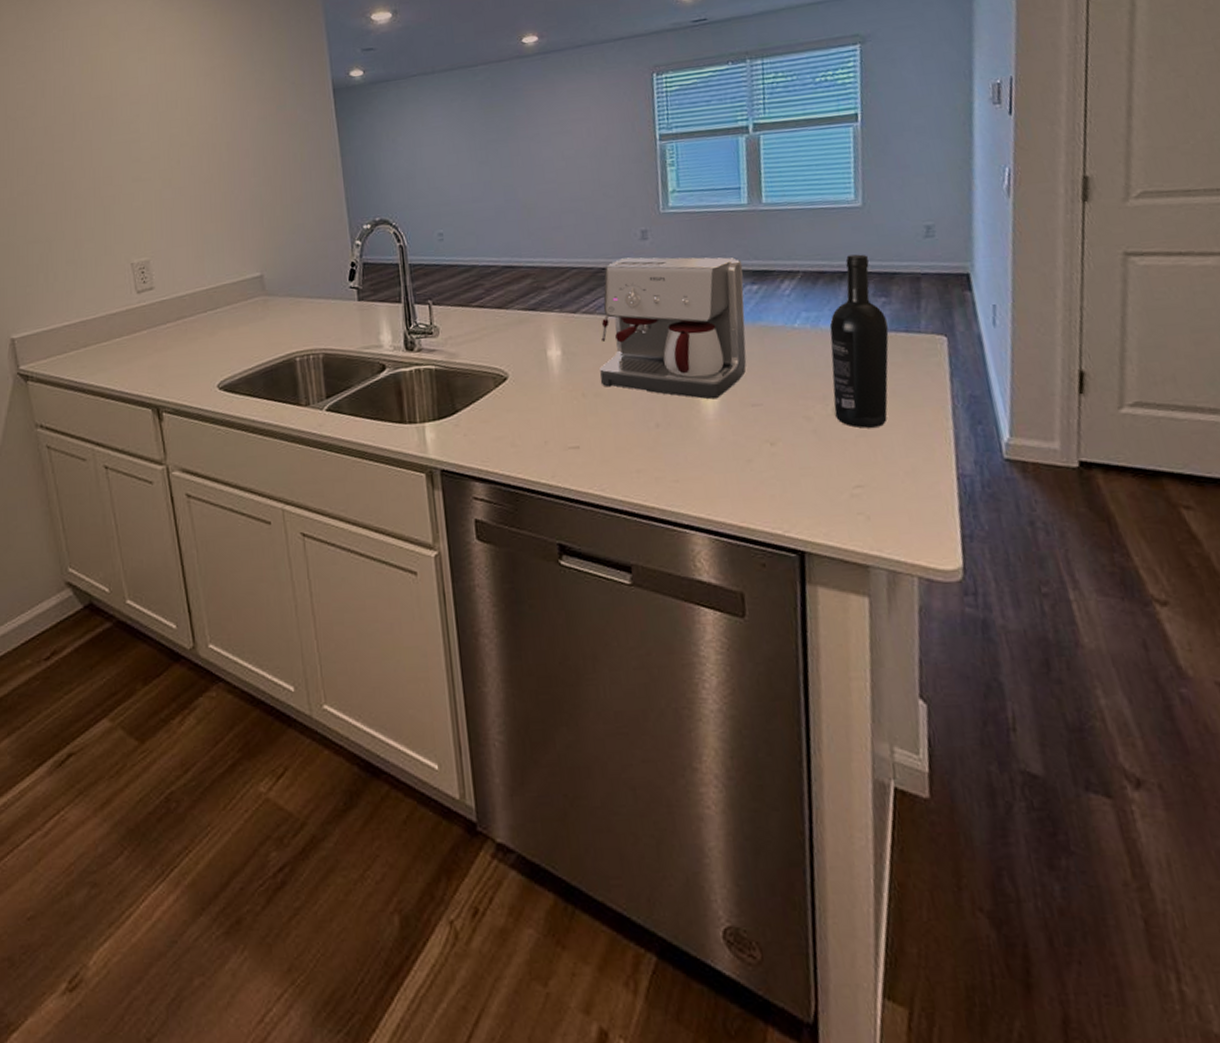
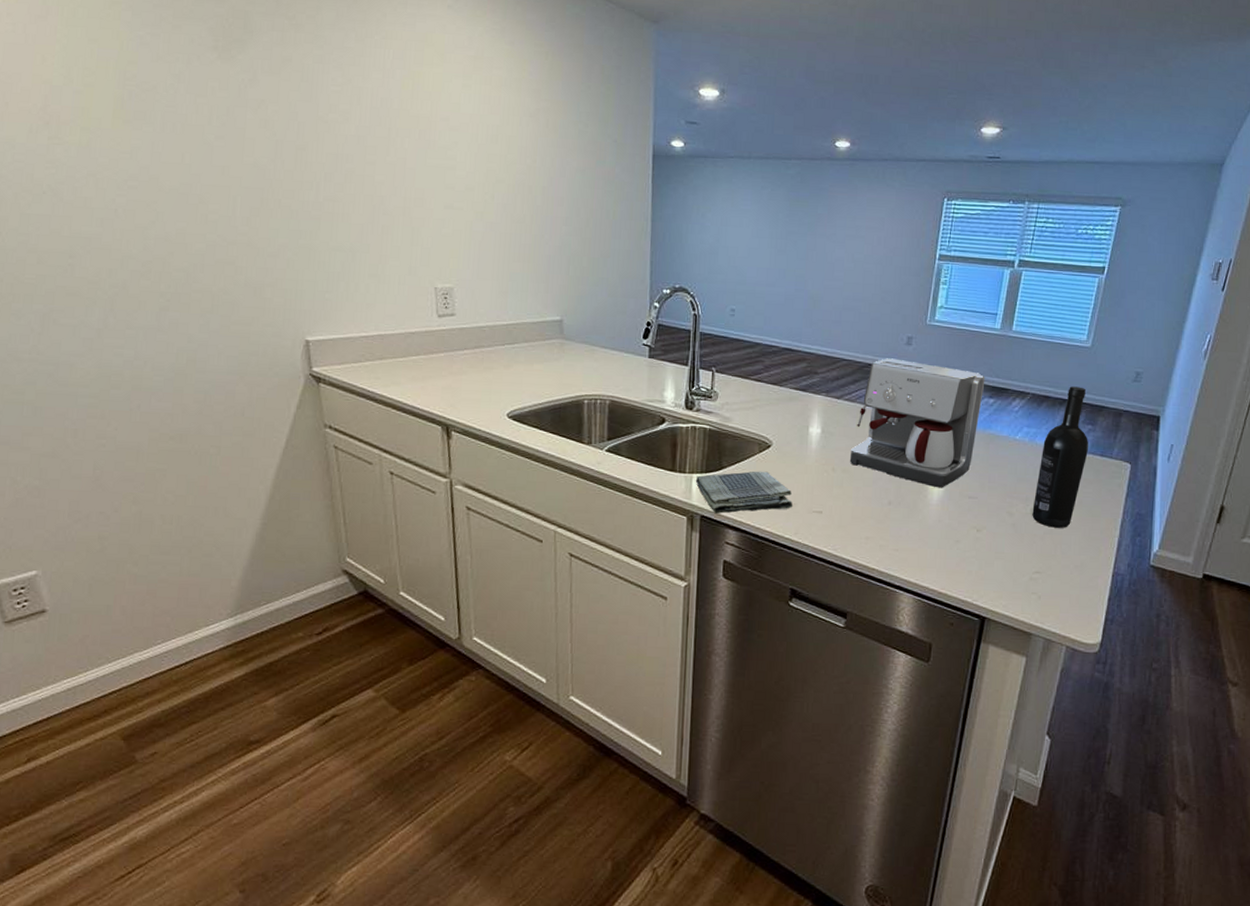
dish towel: none [428,408,543,466] -> present [695,471,792,515]

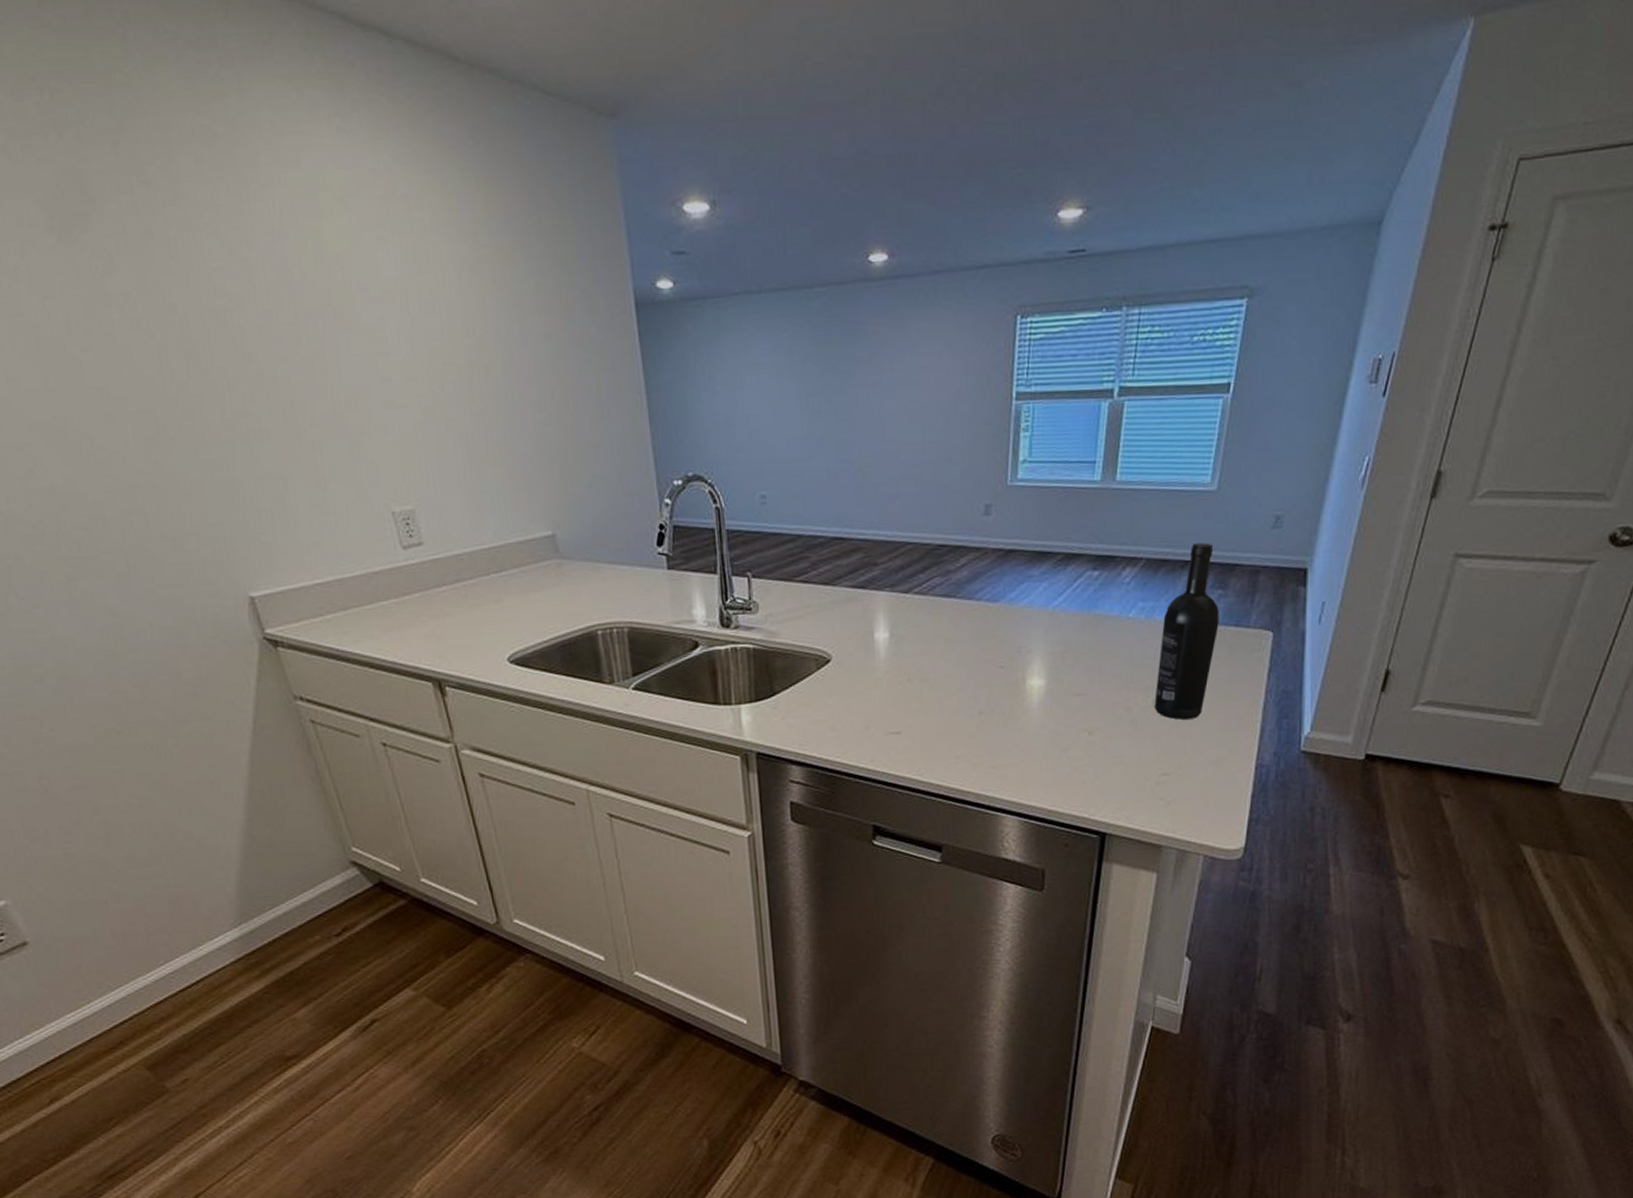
dish towel: present [695,471,792,515] -> none [744,691,864,749]
coffee maker: present [849,358,985,488] -> none [927,534,1086,688]

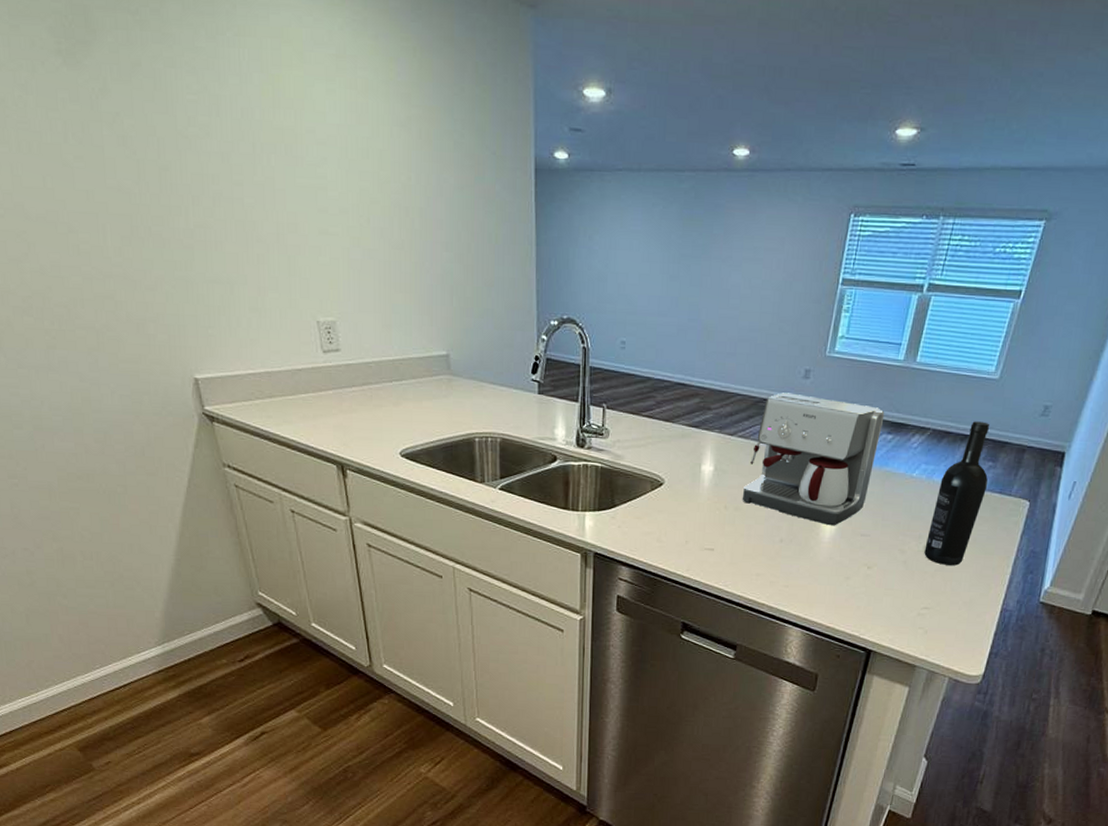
coffee maker: none [927,534,1086,688] -> present [742,392,885,526]

